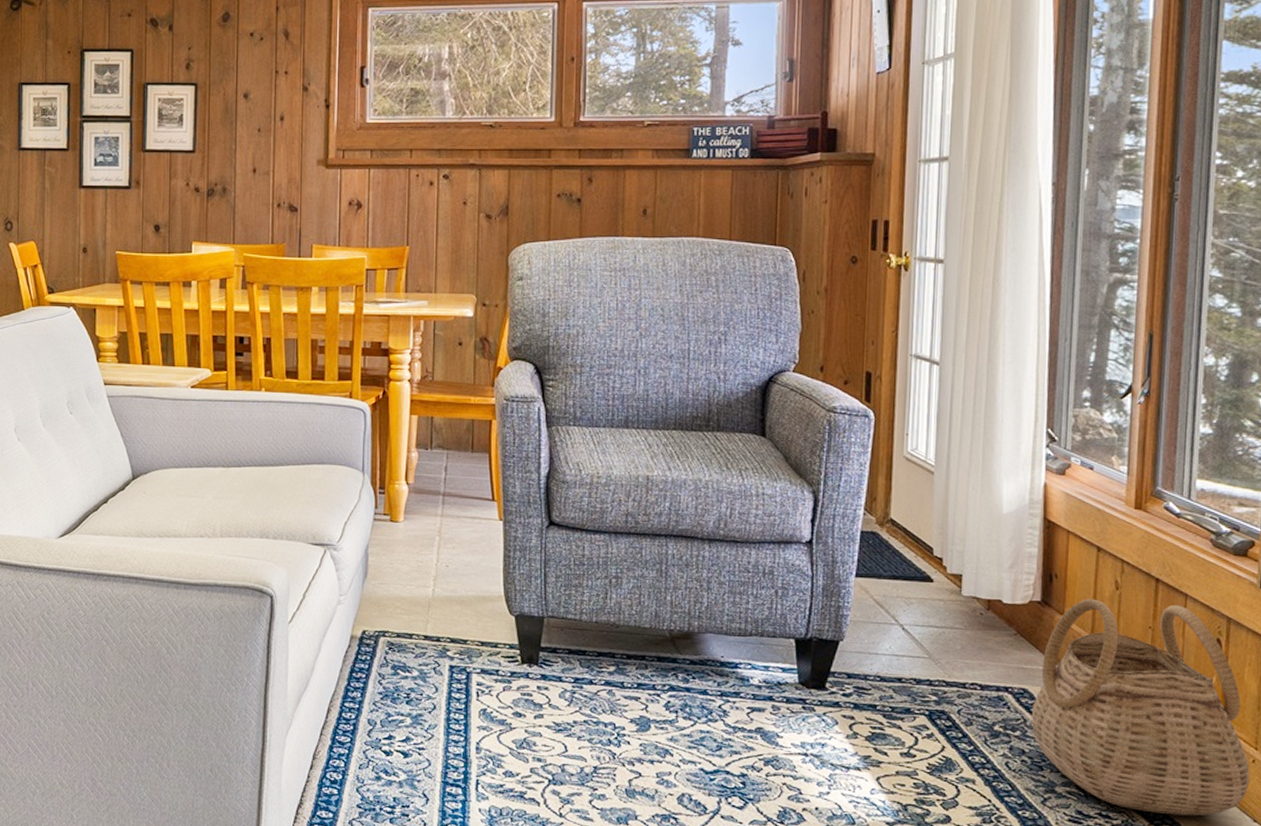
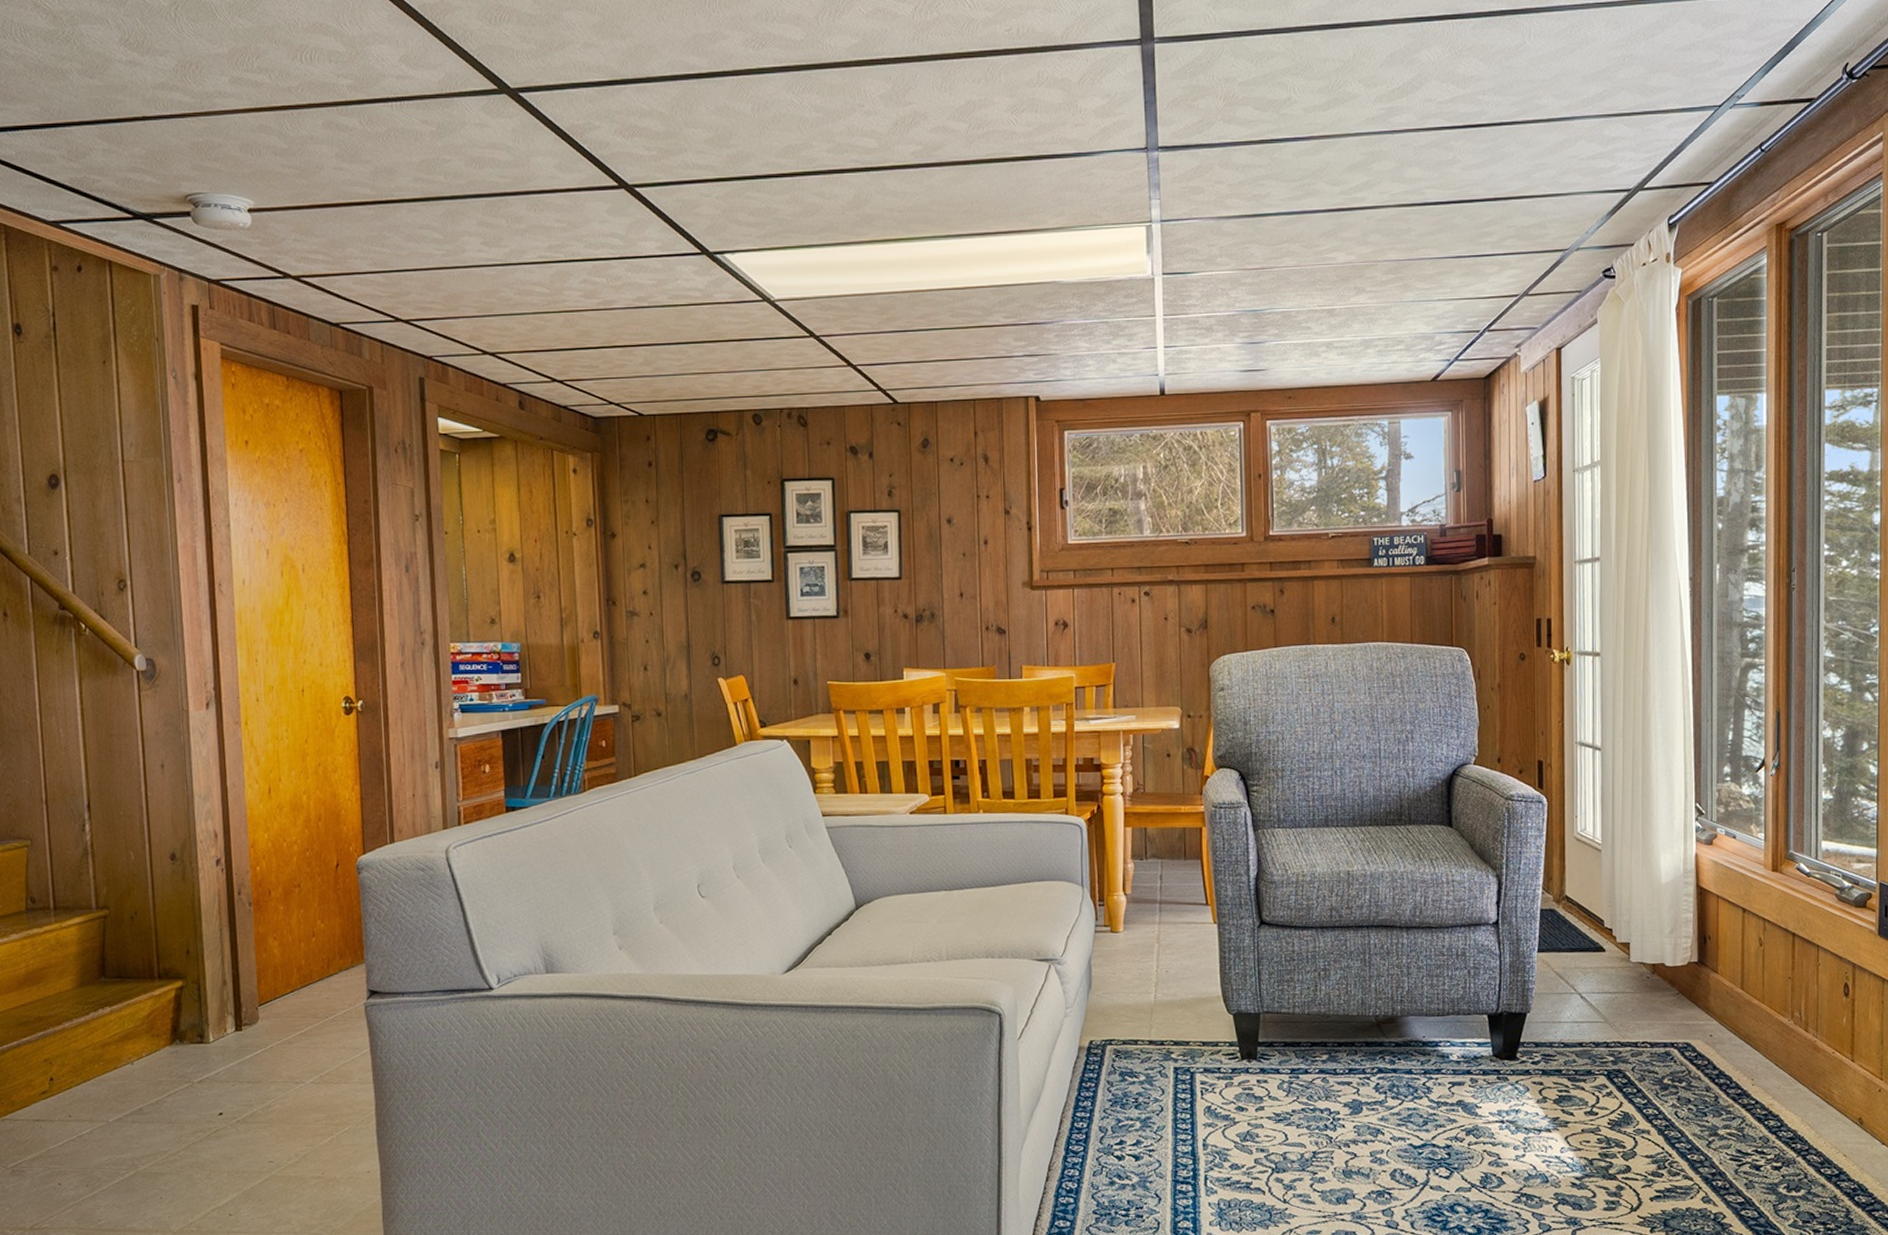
basket: present [1031,599,1250,816] -> none [1694,955,1878,1146]

